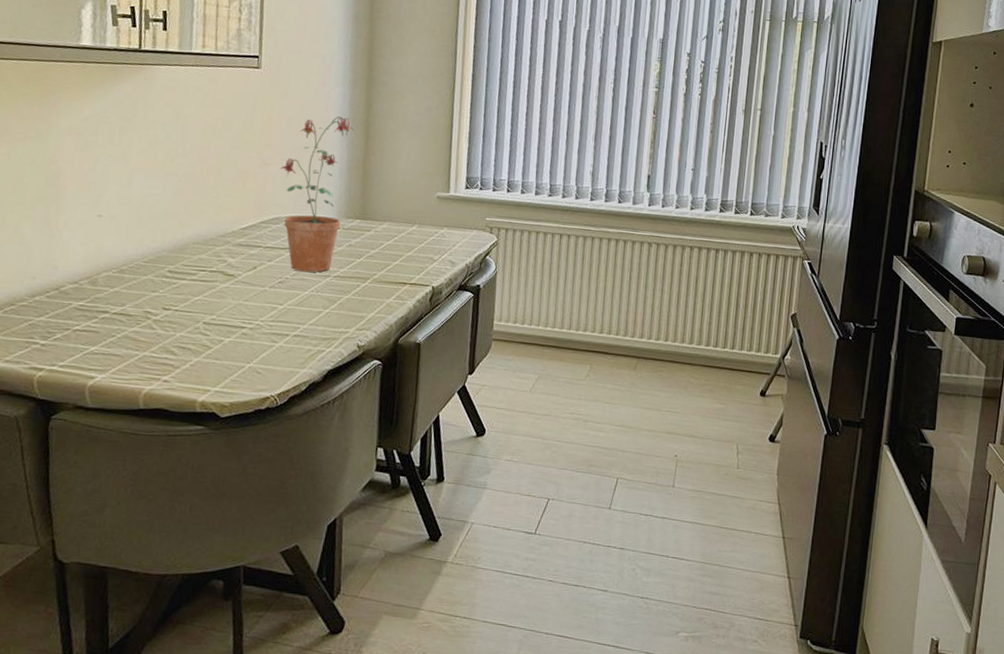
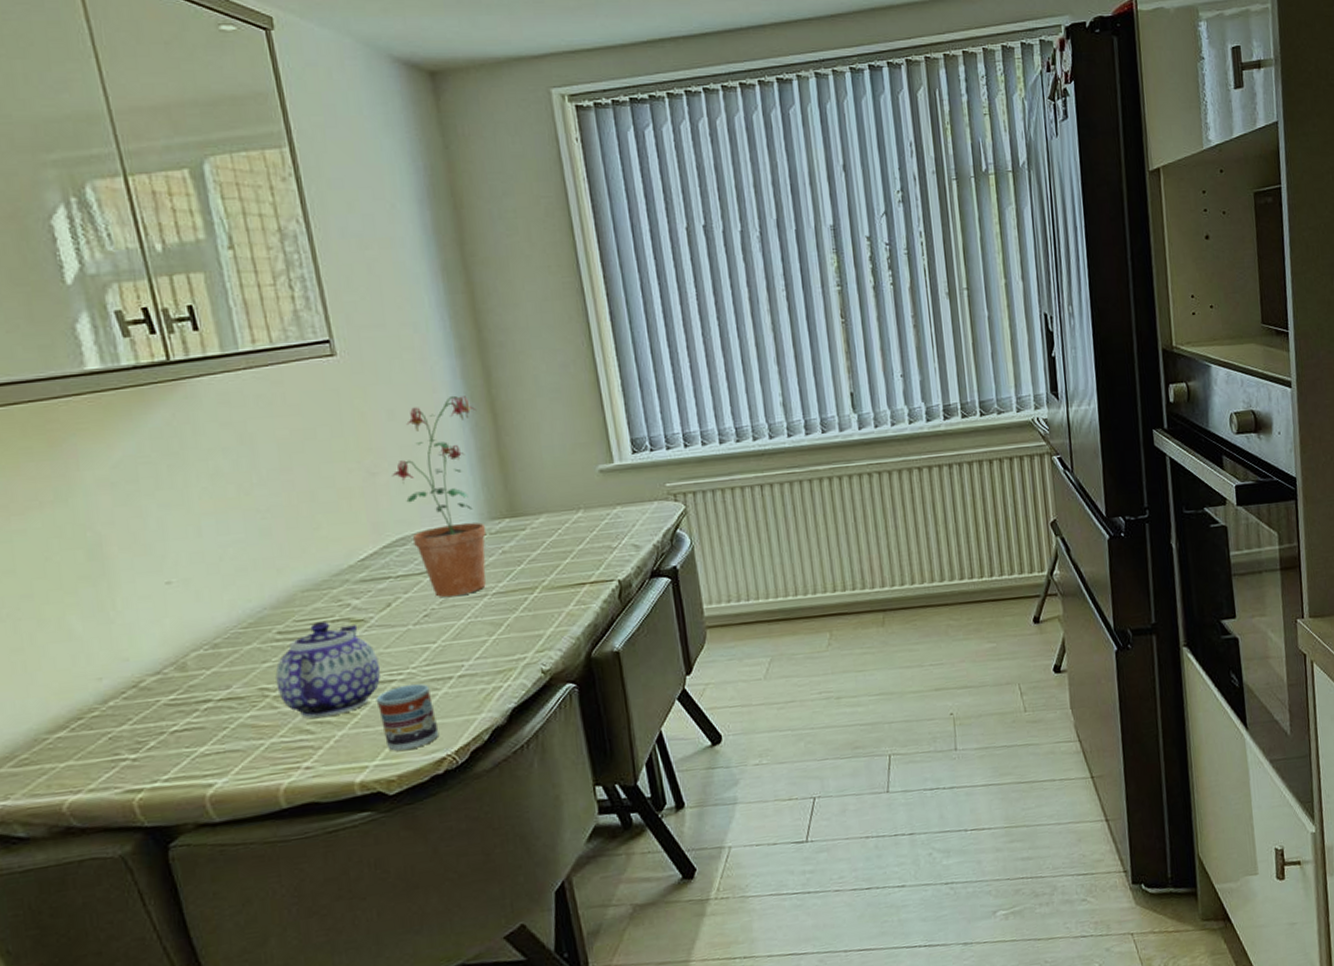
teapot: none [158,269,237,345] -> present [275,621,380,719]
cup: none [227,333,270,385] -> present [376,684,440,751]

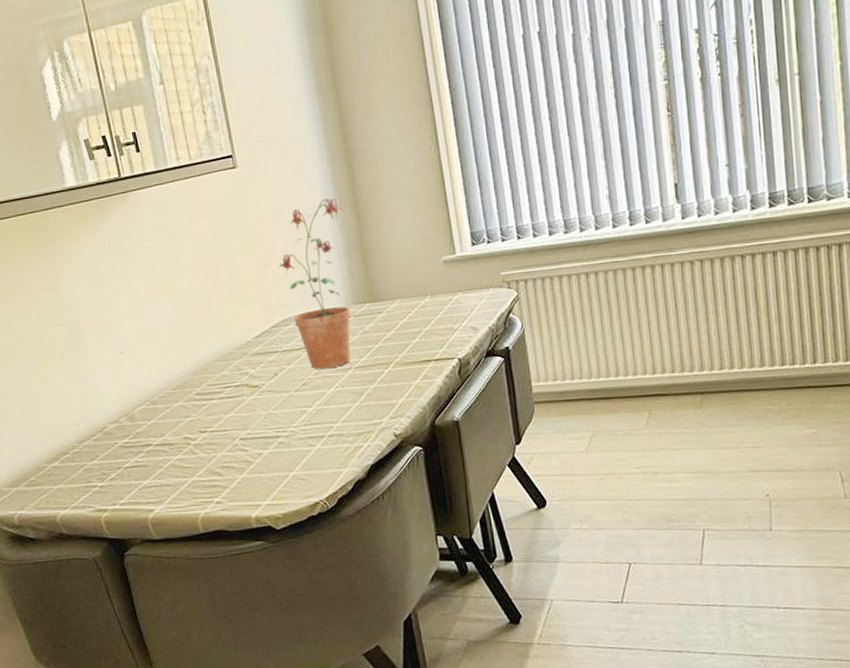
teapot: present [275,621,380,719] -> none [195,386,270,464]
cup: present [376,684,440,751] -> none [267,440,314,494]

